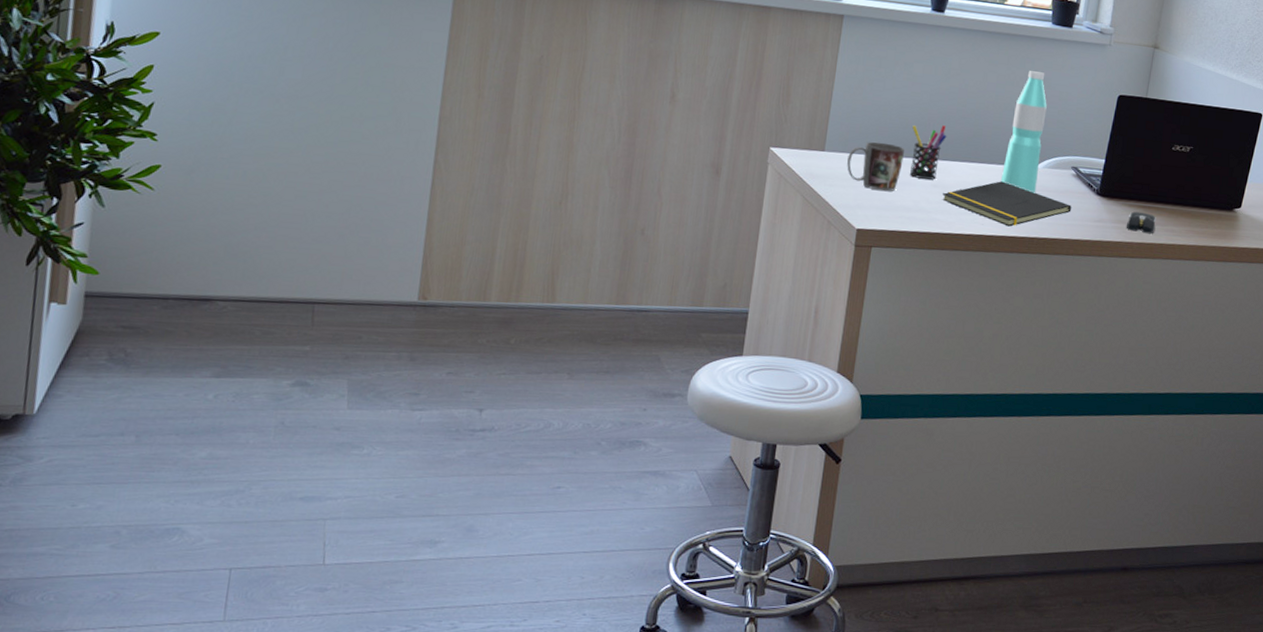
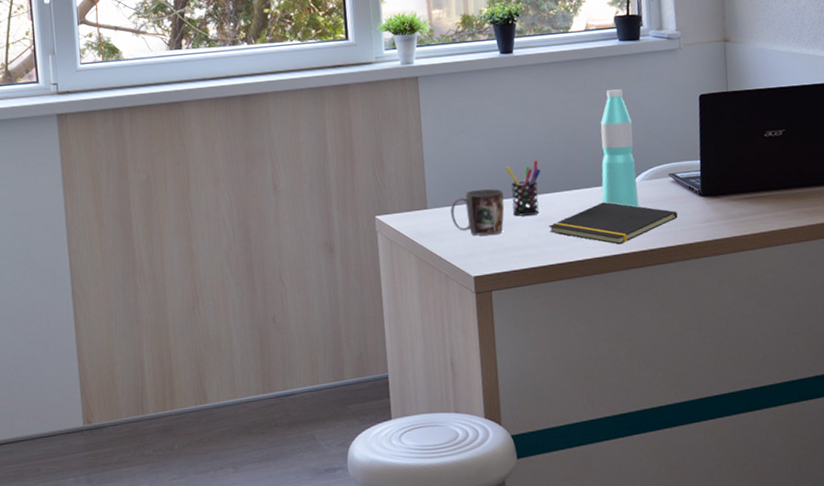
computer mouse: present [1127,211,1156,234] -> none [736,203,766,224]

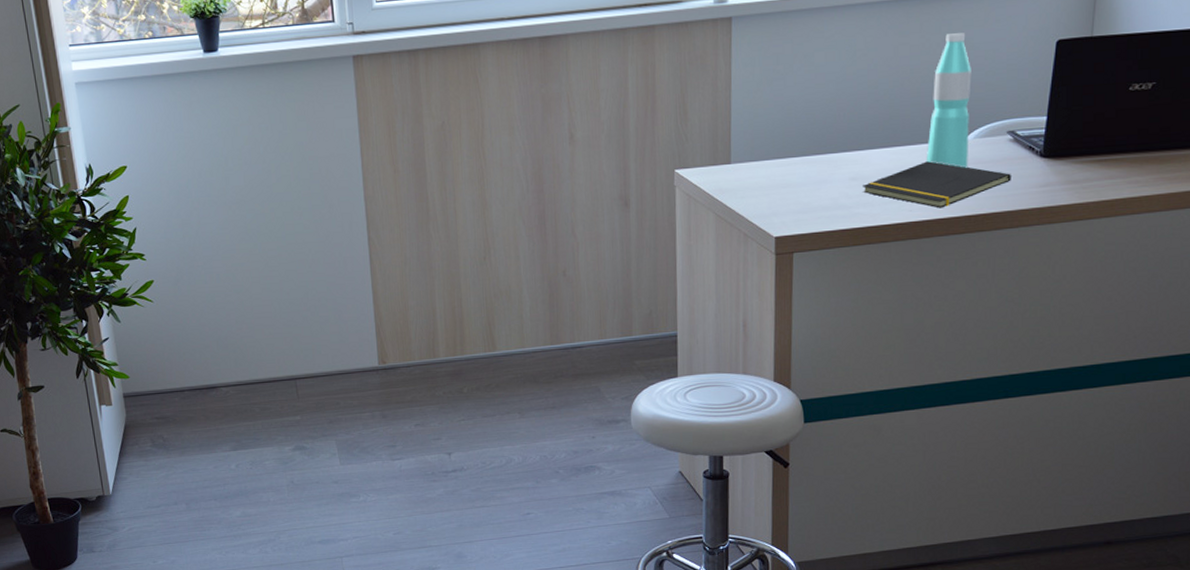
mug: present [450,189,504,236] -> none [756,143,815,195]
pen holder: present [506,160,541,216] -> none [821,113,860,174]

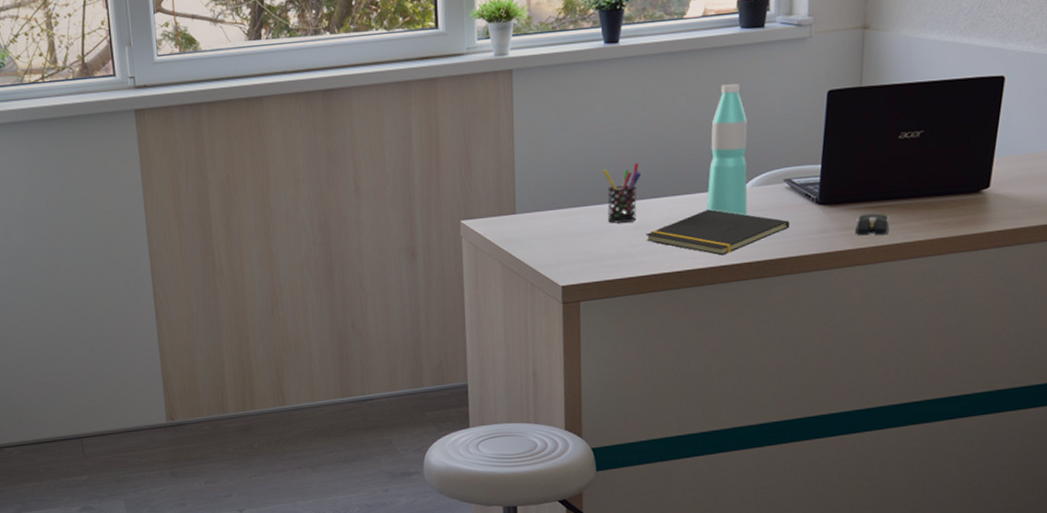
pen holder: none [821,113,860,174] -> present [603,163,642,223]
computer mouse: none [1080,167,1115,190] -> present [856,213,890,236]

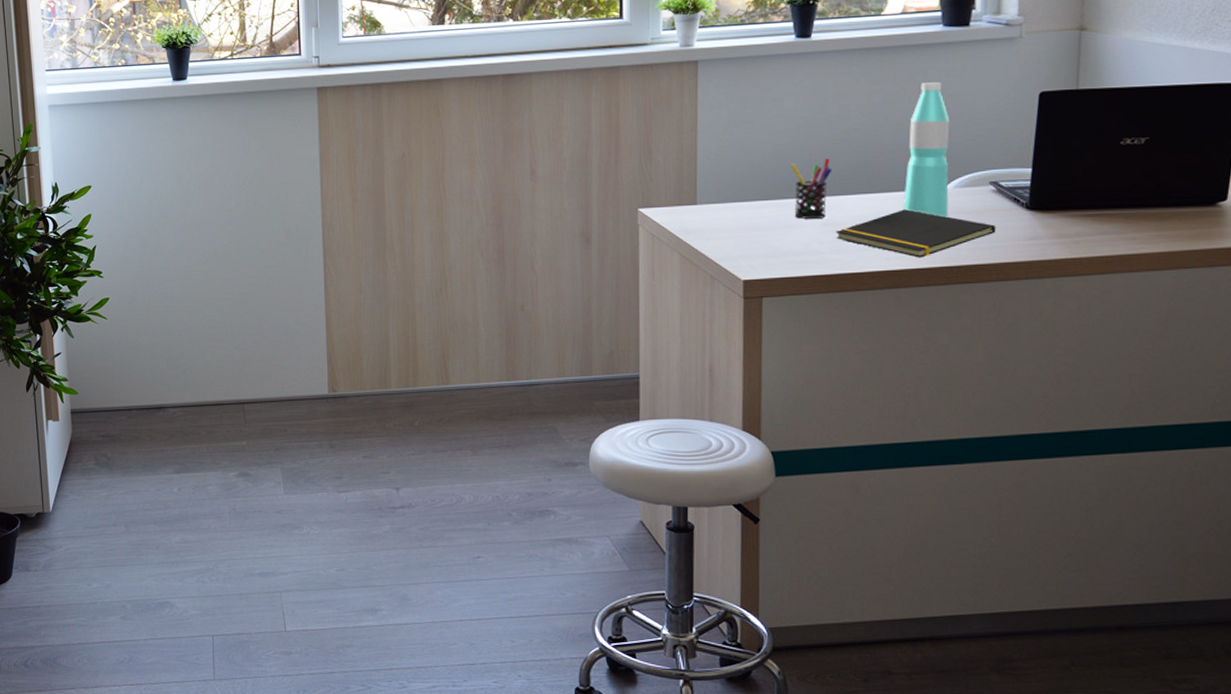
computer mouse: present [856,213,890,236] -> none [1071,222,1110,246]

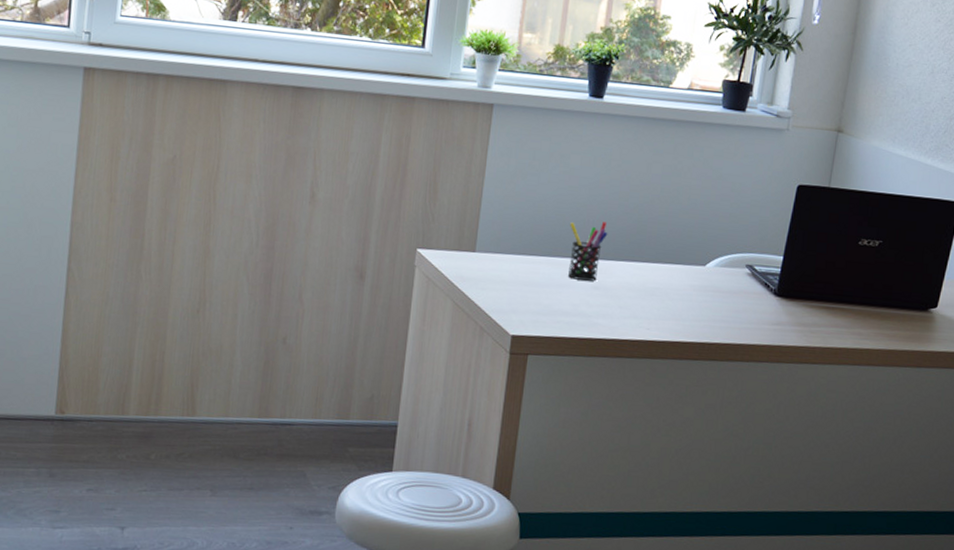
notepad: present [836,209,996,258] -> none [604,281,746,331]
water bottle: present [903,82,950,218] -> none [667,160,718,295]

